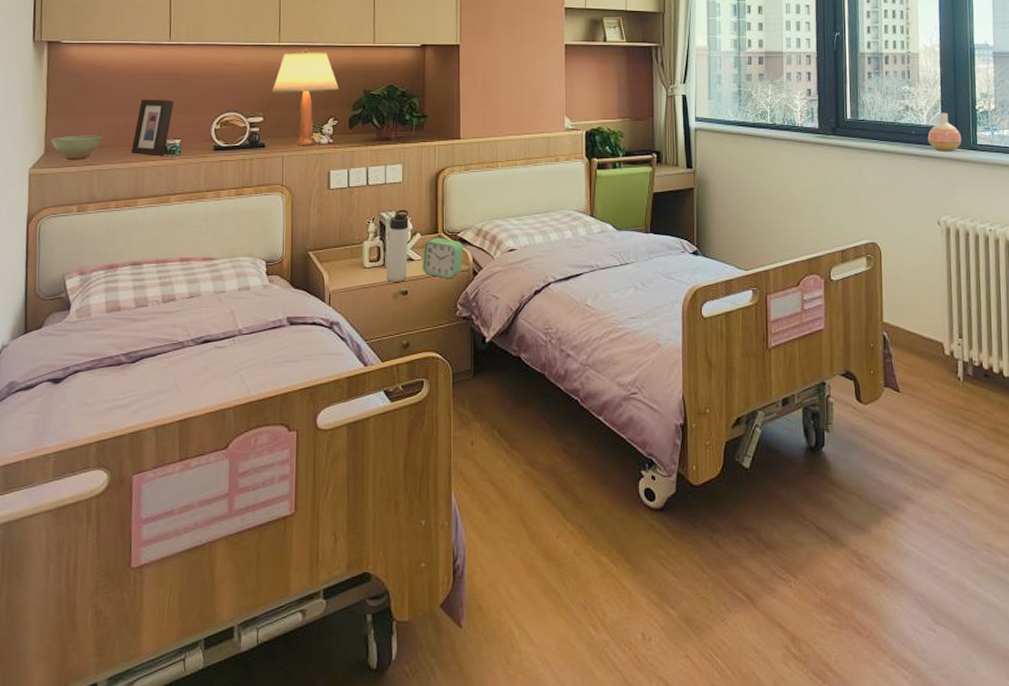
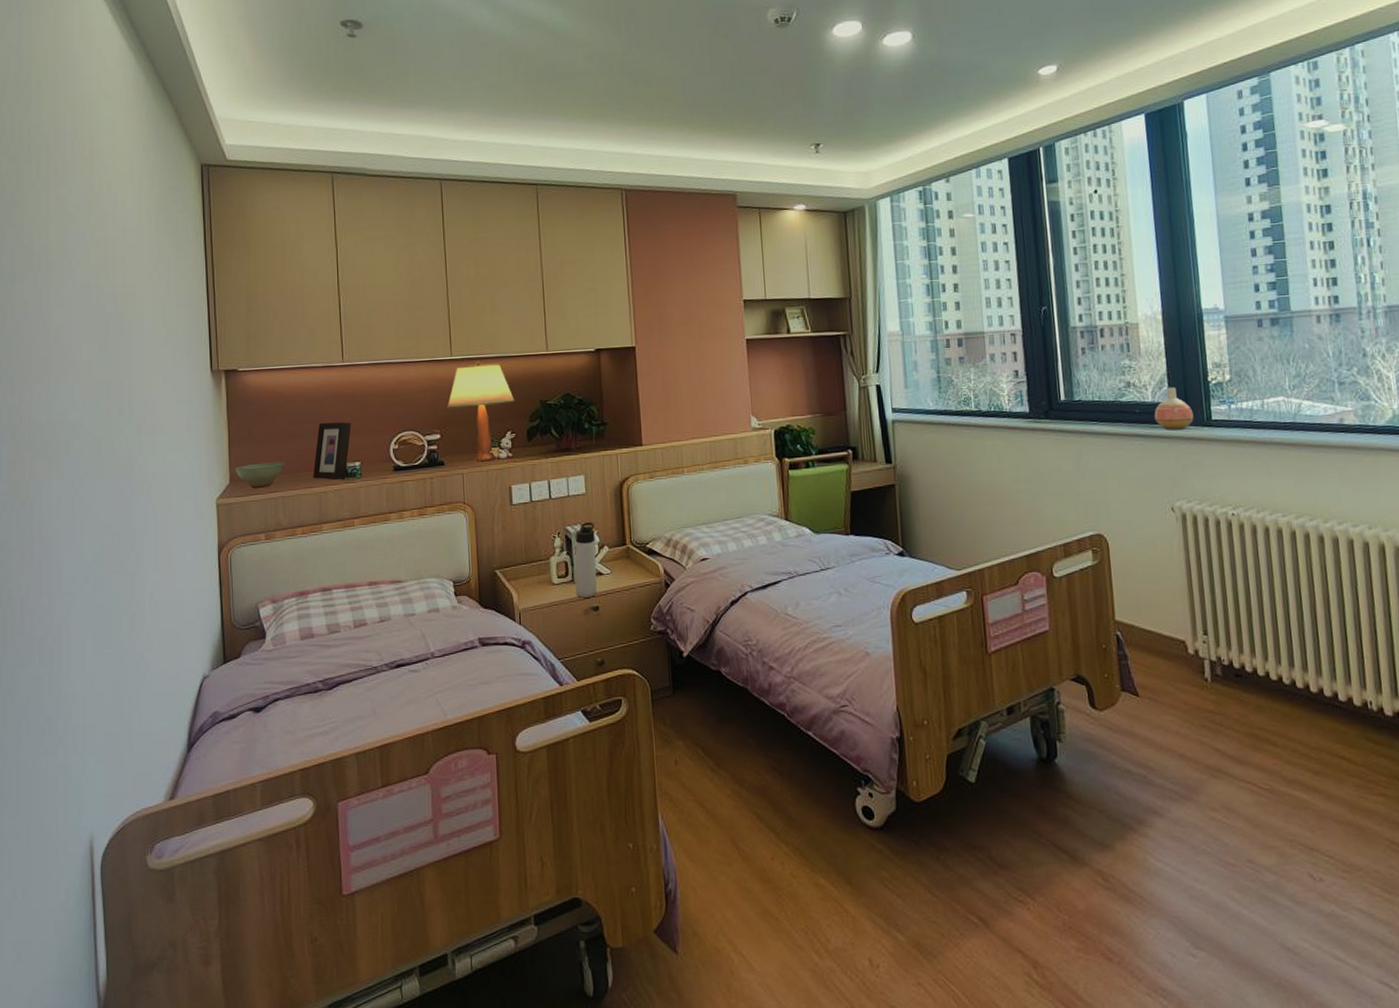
alarm clock: present [423,237,464,279] -> none [612,549,654,593]

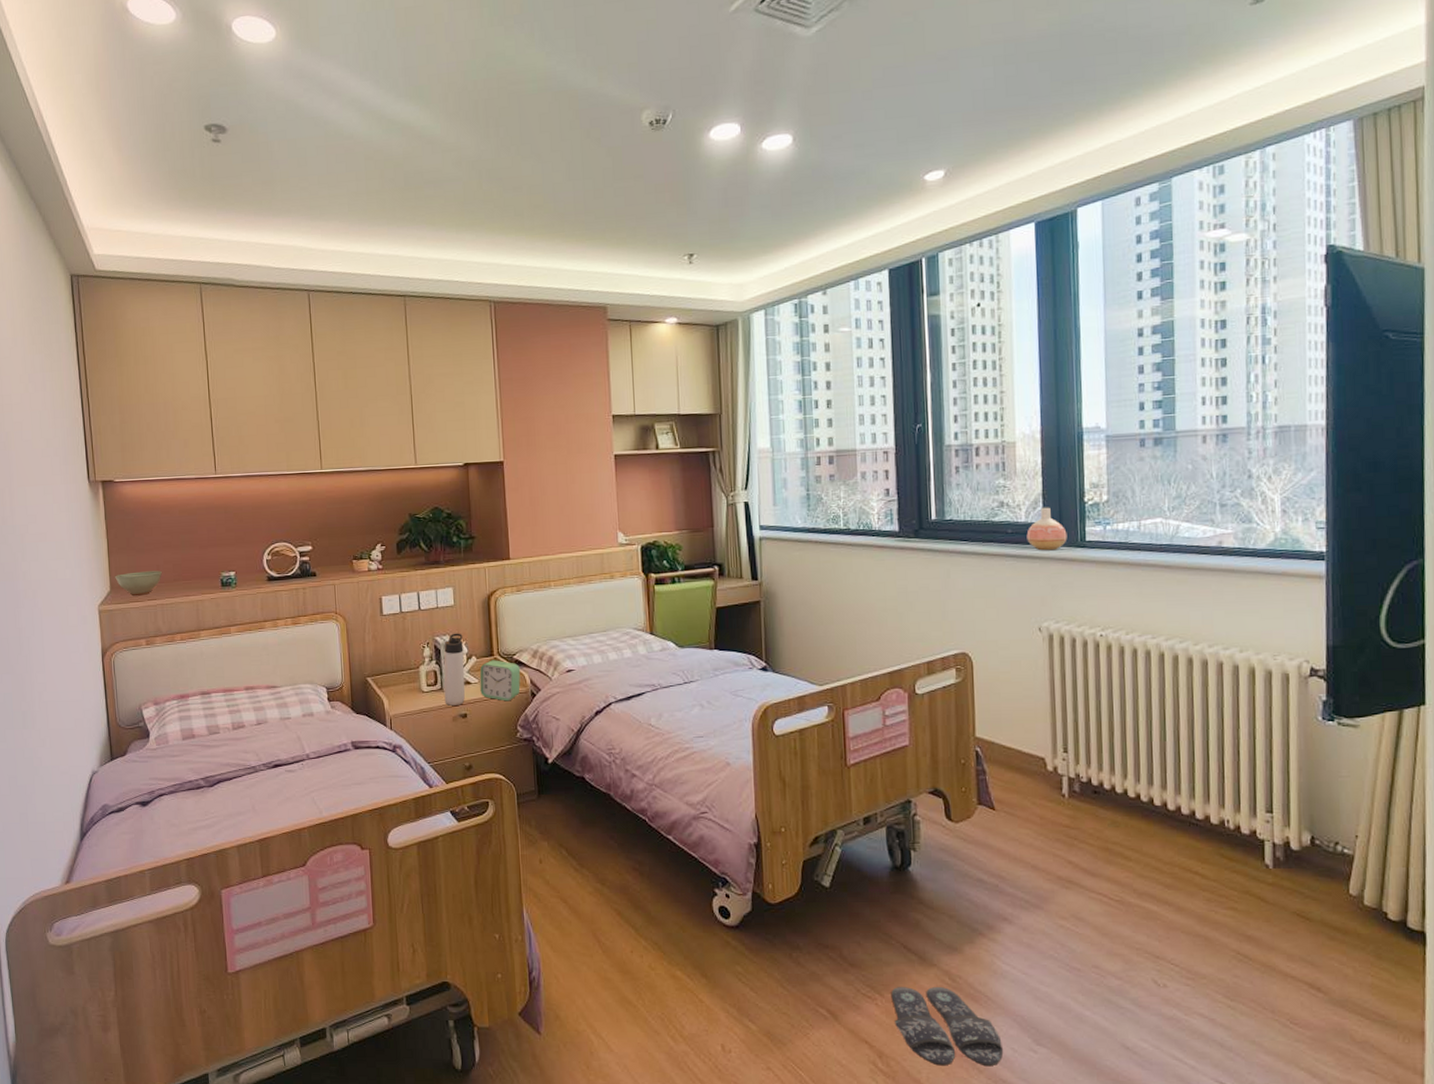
picture frame: present [313,422,352,480] -> none [189,533,226,588]
table lamp: present [448,360,515,462] -> none [319,474,385,574]
alarm clock: none [612,549,654,593] -> present [479,660,521,702]
slippers: none [1043,887,1162,975] -> present [891,986,1004,1067]

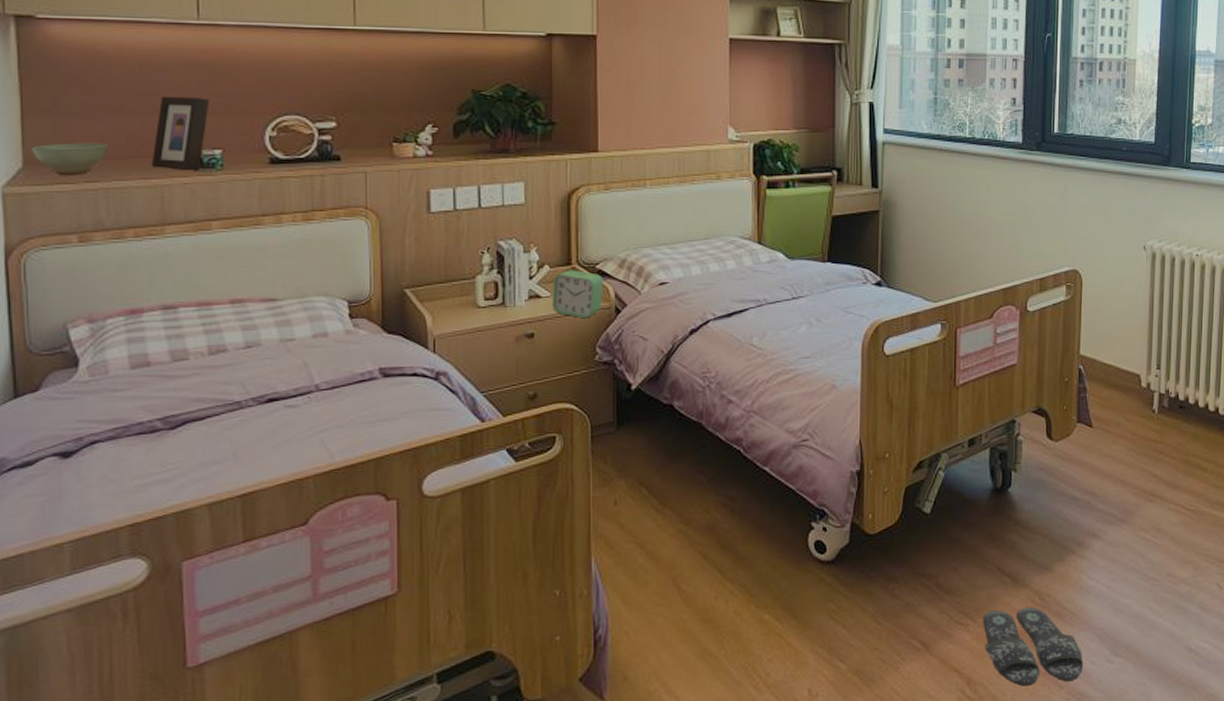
picture frame: none [189,533,226,588] -> present [151,96,210,170]
thermos bottle: present [443,633,465,706] -> none [506,237,534,324]
vase: present [1026,507,1067,551] -> none [1139,127,1175,170]

